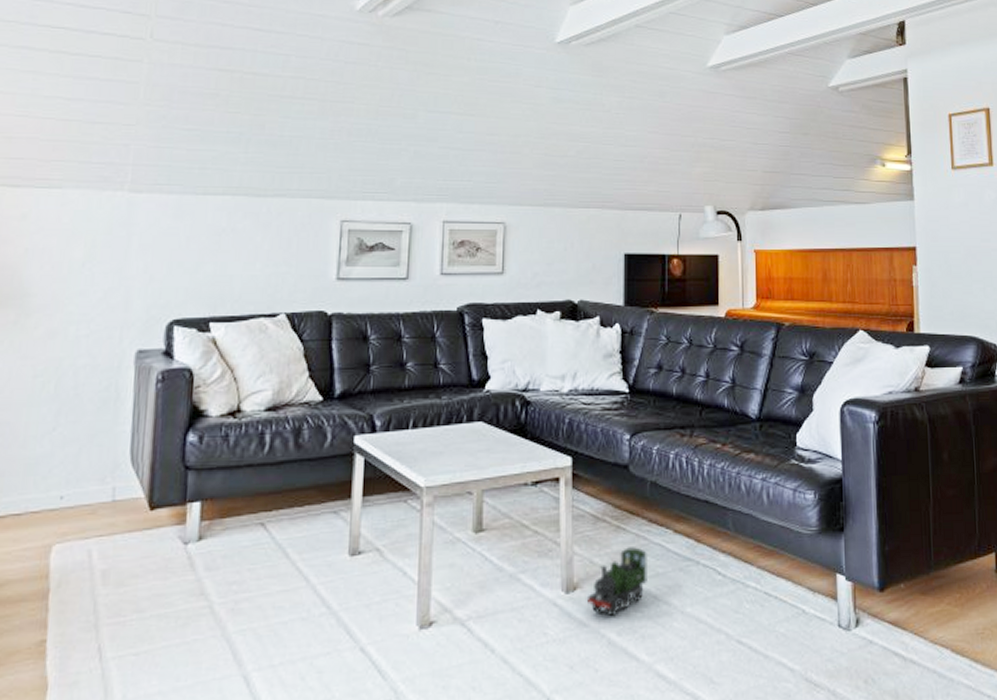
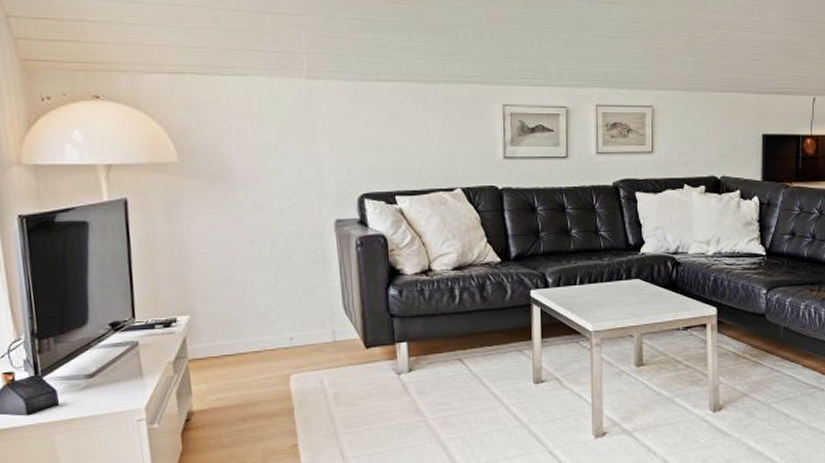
toy train: present [586,547,647,617] -> none [730,378,780,430]

